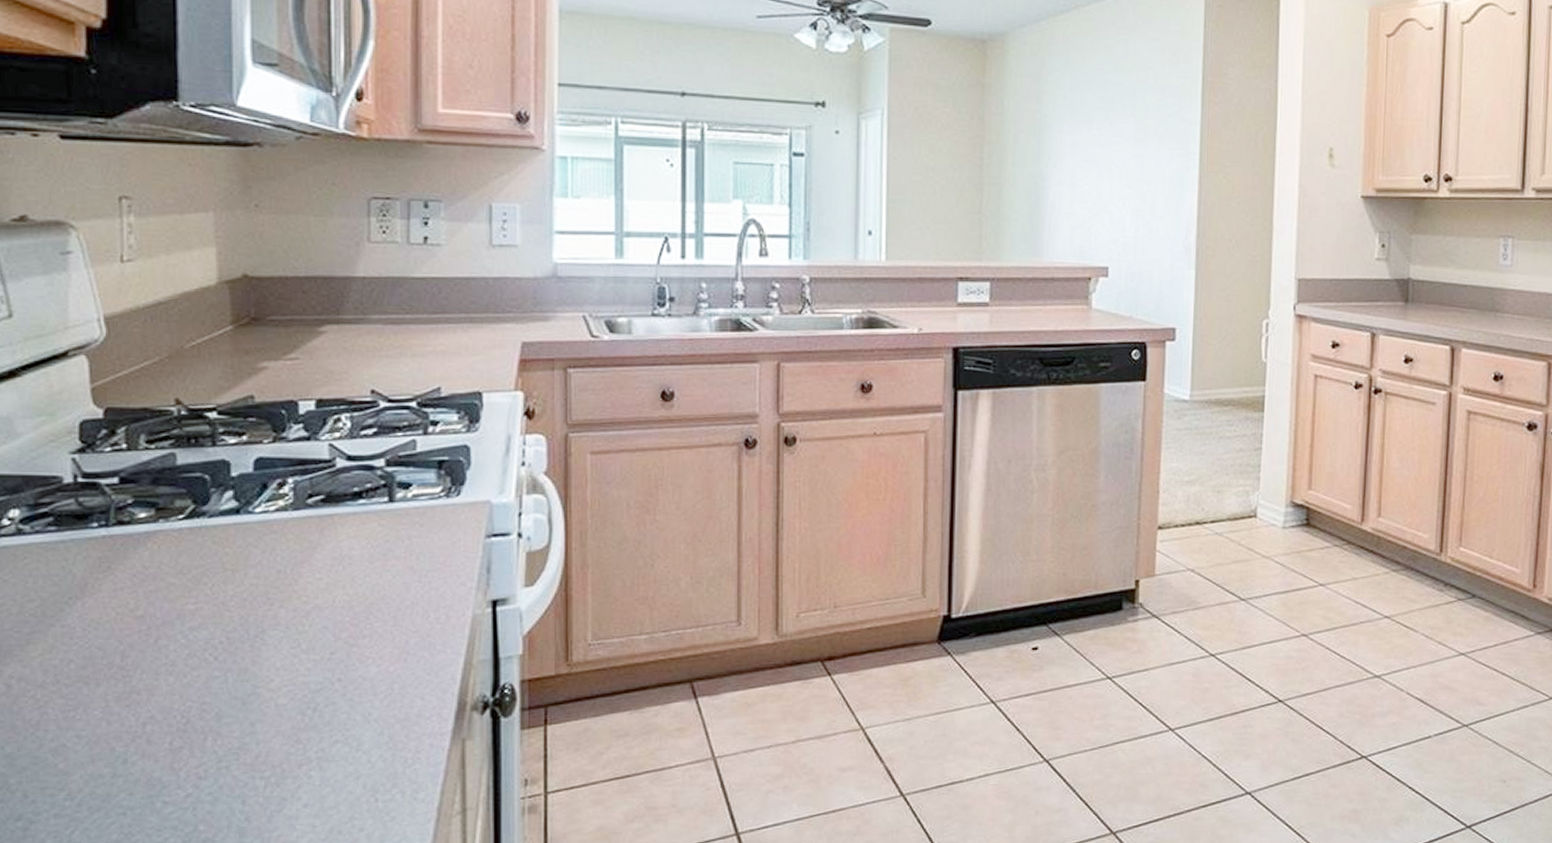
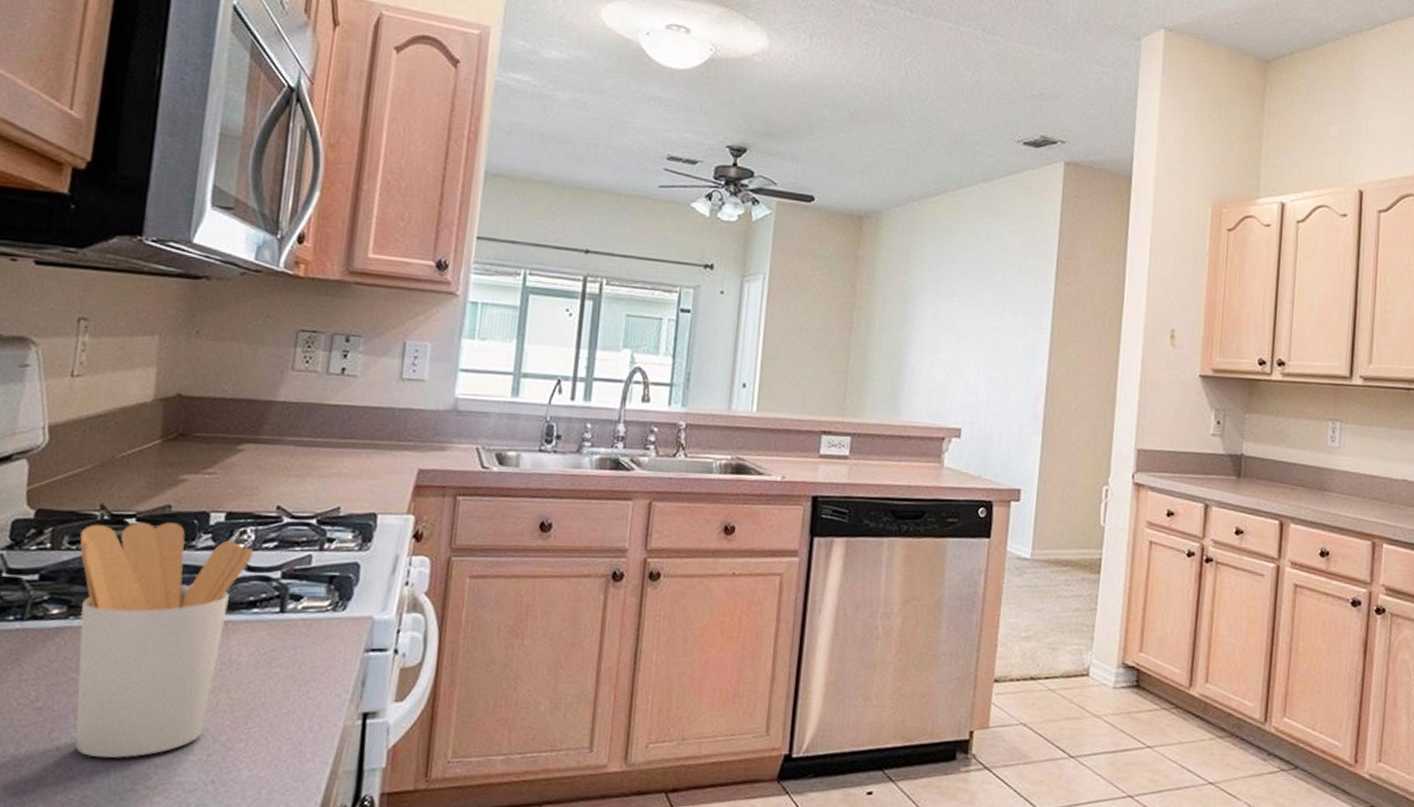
utensil holder: none [157,413,351,663] -> present [75,521,253,758]

